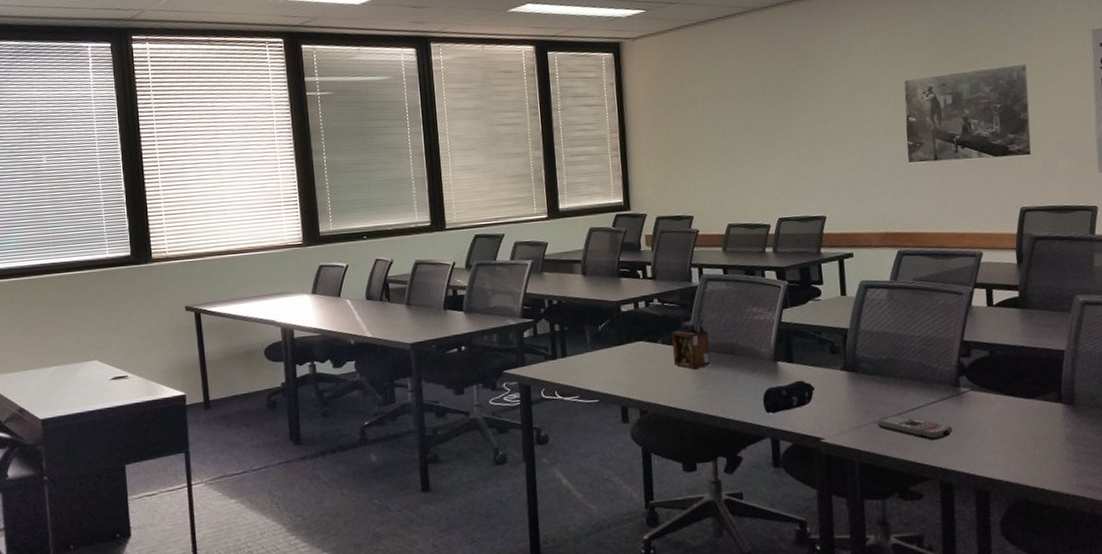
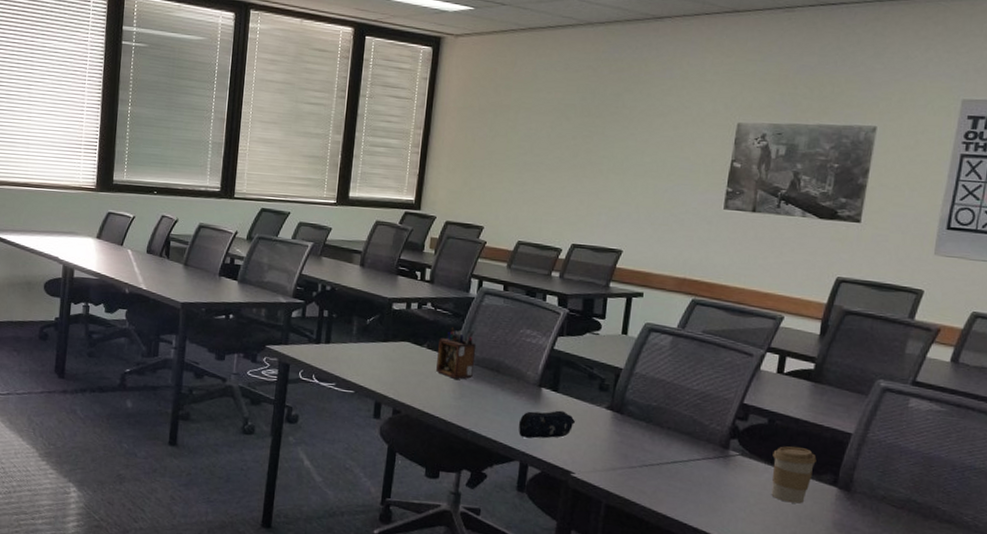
remote control: present [876,415,953,440] -> none [632,463,712,498]
coffee cup: none [999,372,1039,427] -> present [771,446,817,504]

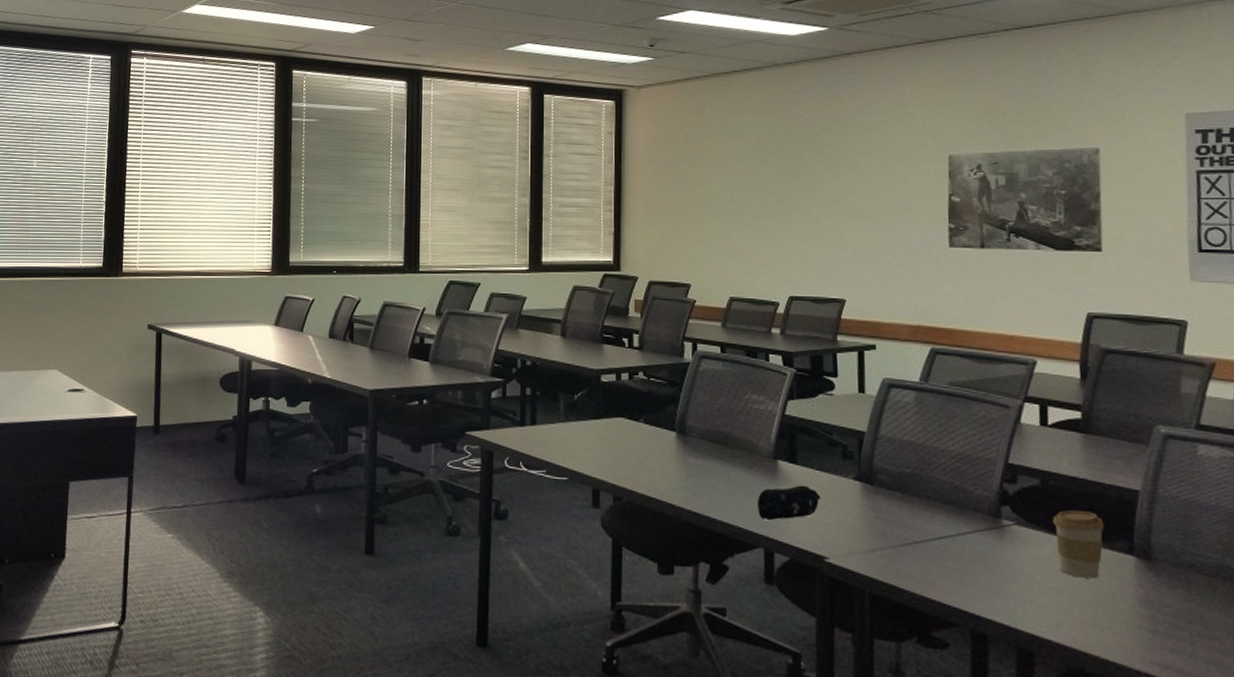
desk organizer: present [436,326,477,379] -> none [656,396,699,456]

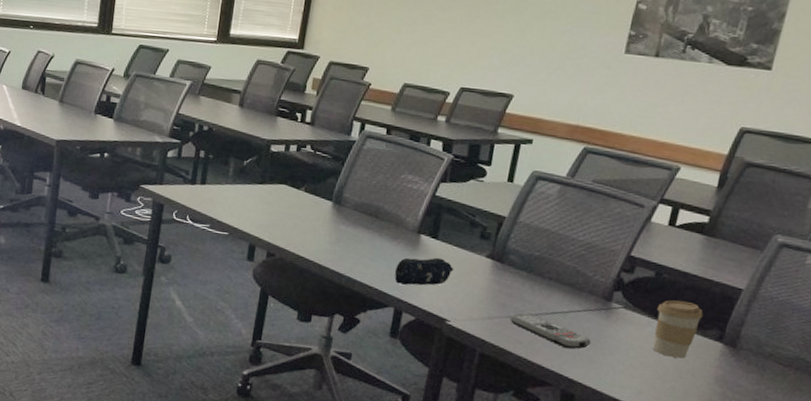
remote control: none [894,541,990,578] -> present [510,313,592,349]

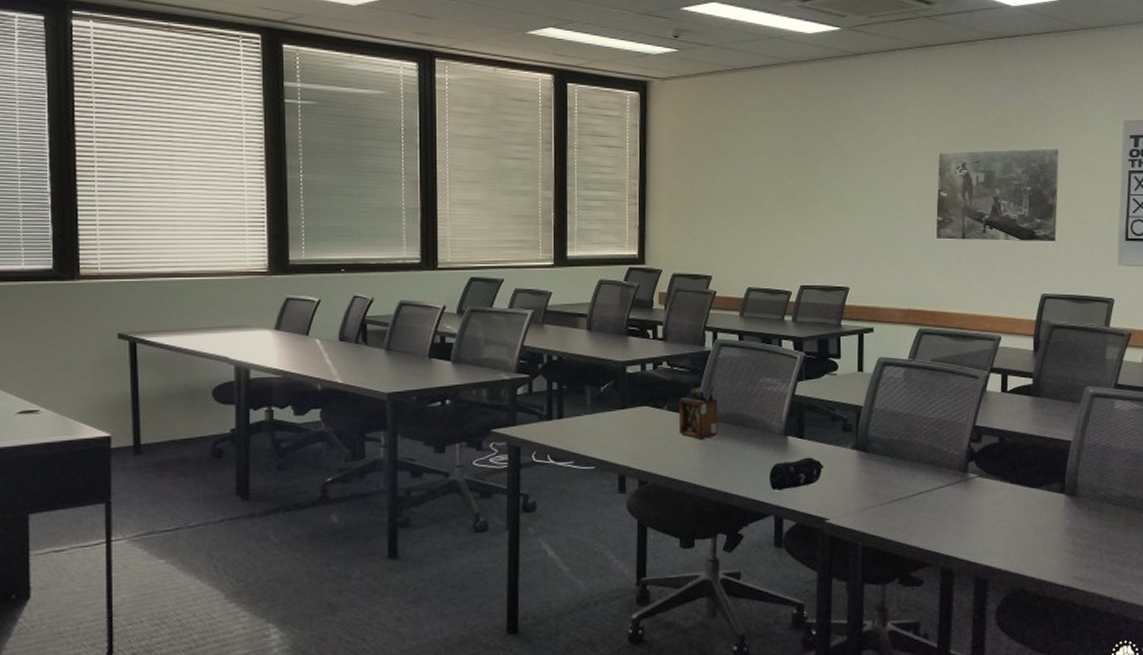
desk organizer: none [313,170,356,224] -> present [679,384,718,439]
remote control: present [510,313,592,349] -> none [883,499,958,525]
coffee cup: present [652,300,703,359] -> none [1007,461,1045,516]

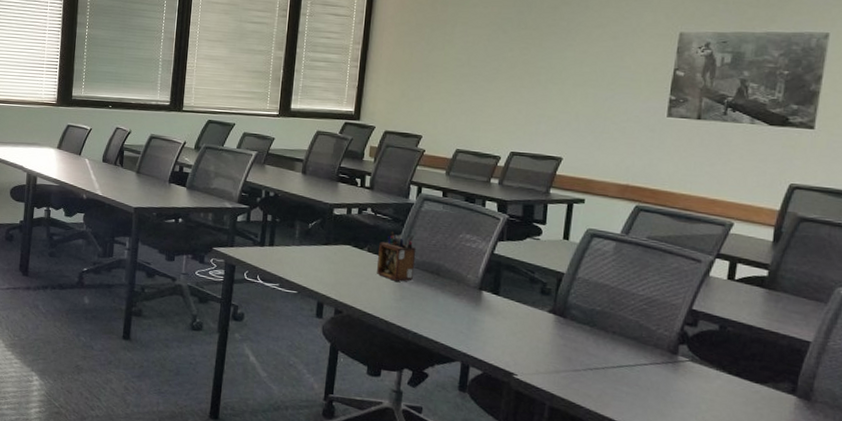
pencil case: present [768,457,824,490] -> none [459,313,518,340]

